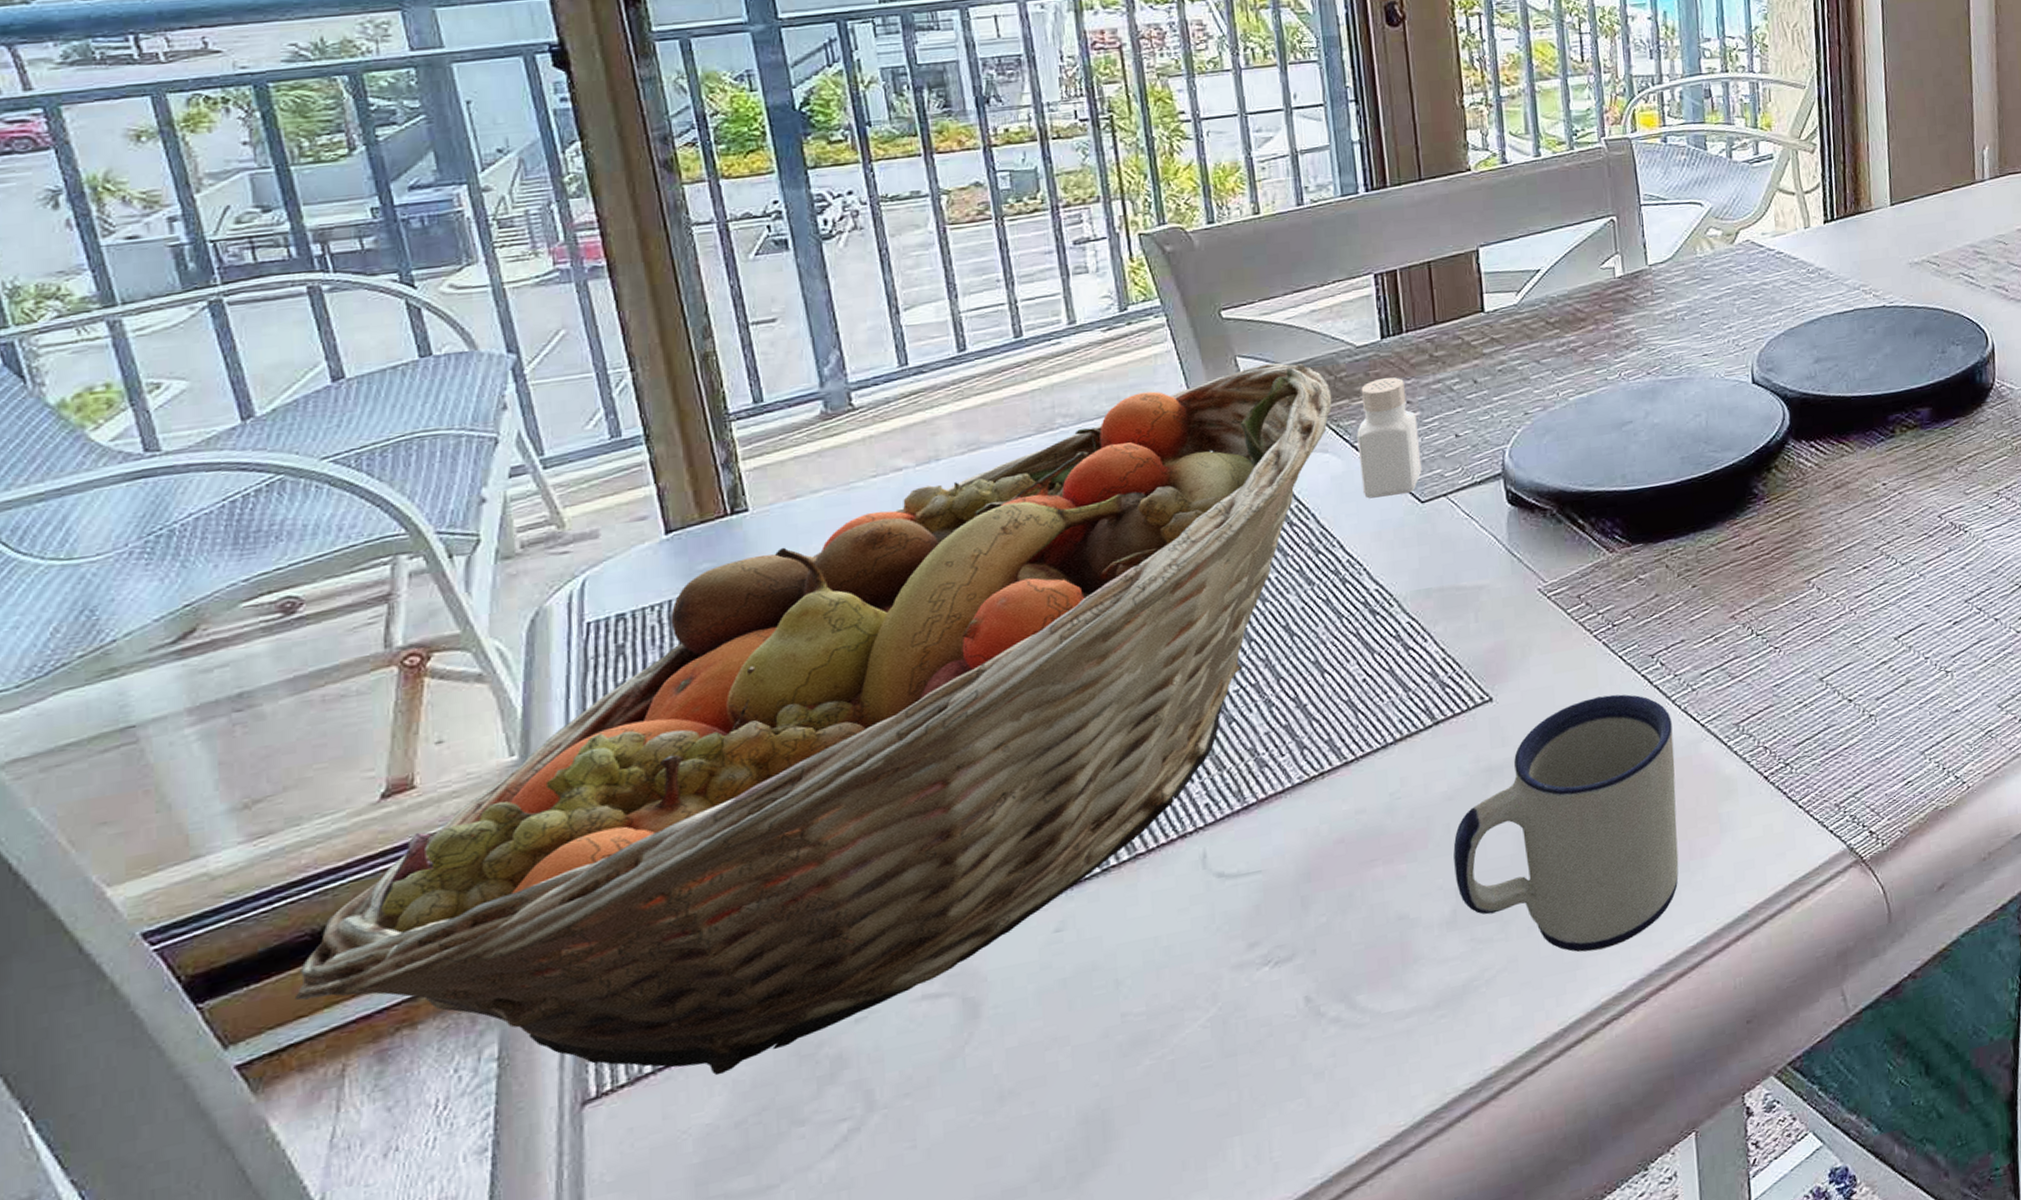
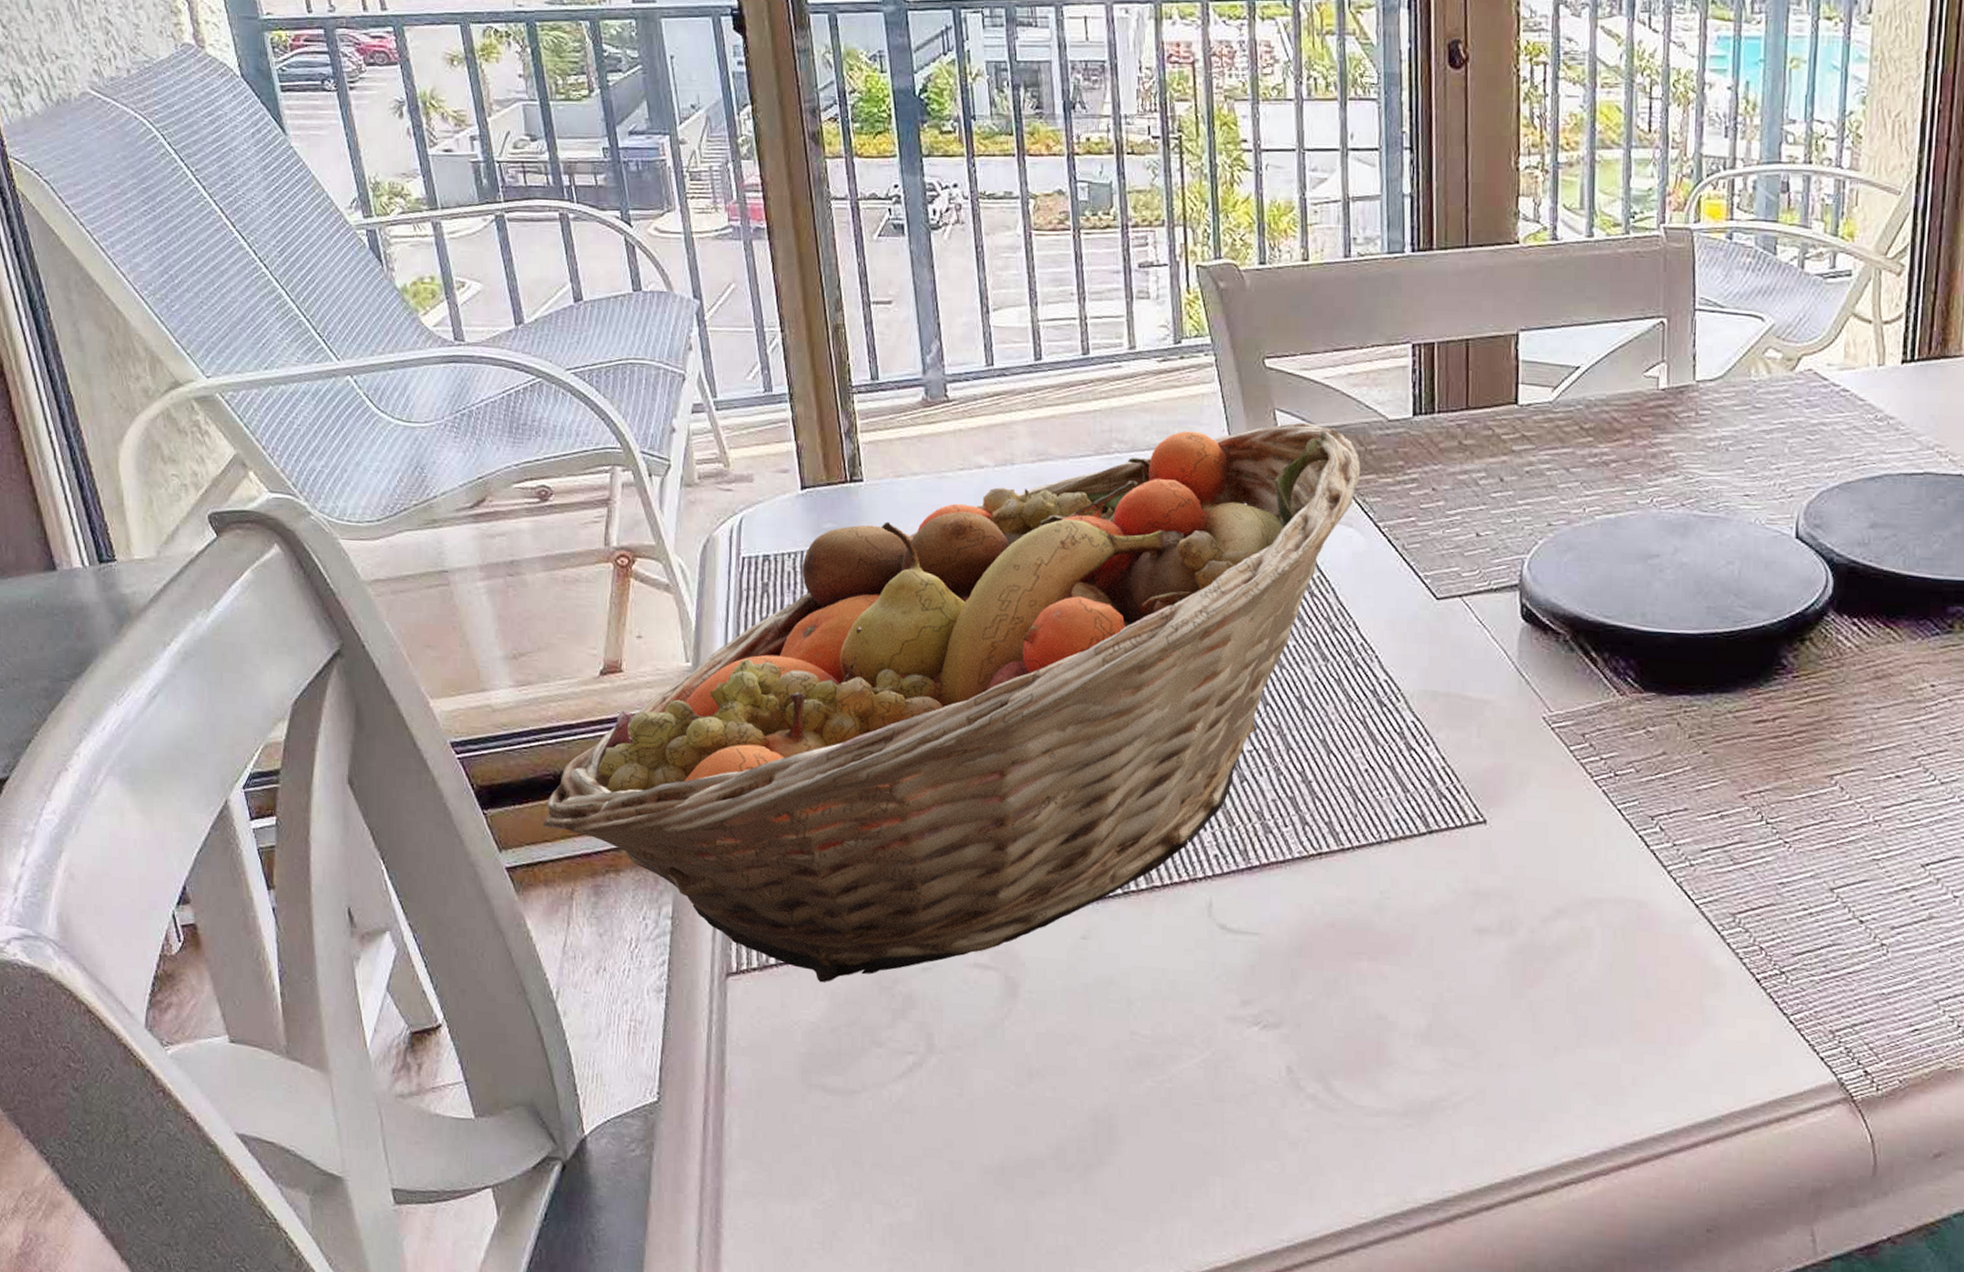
pepper shaker: present [1357,377,1422,499] -> none [1380,459,1441,586]
mug: present [1453,694,1679,952] -> none [1434,846,1665,1109]

